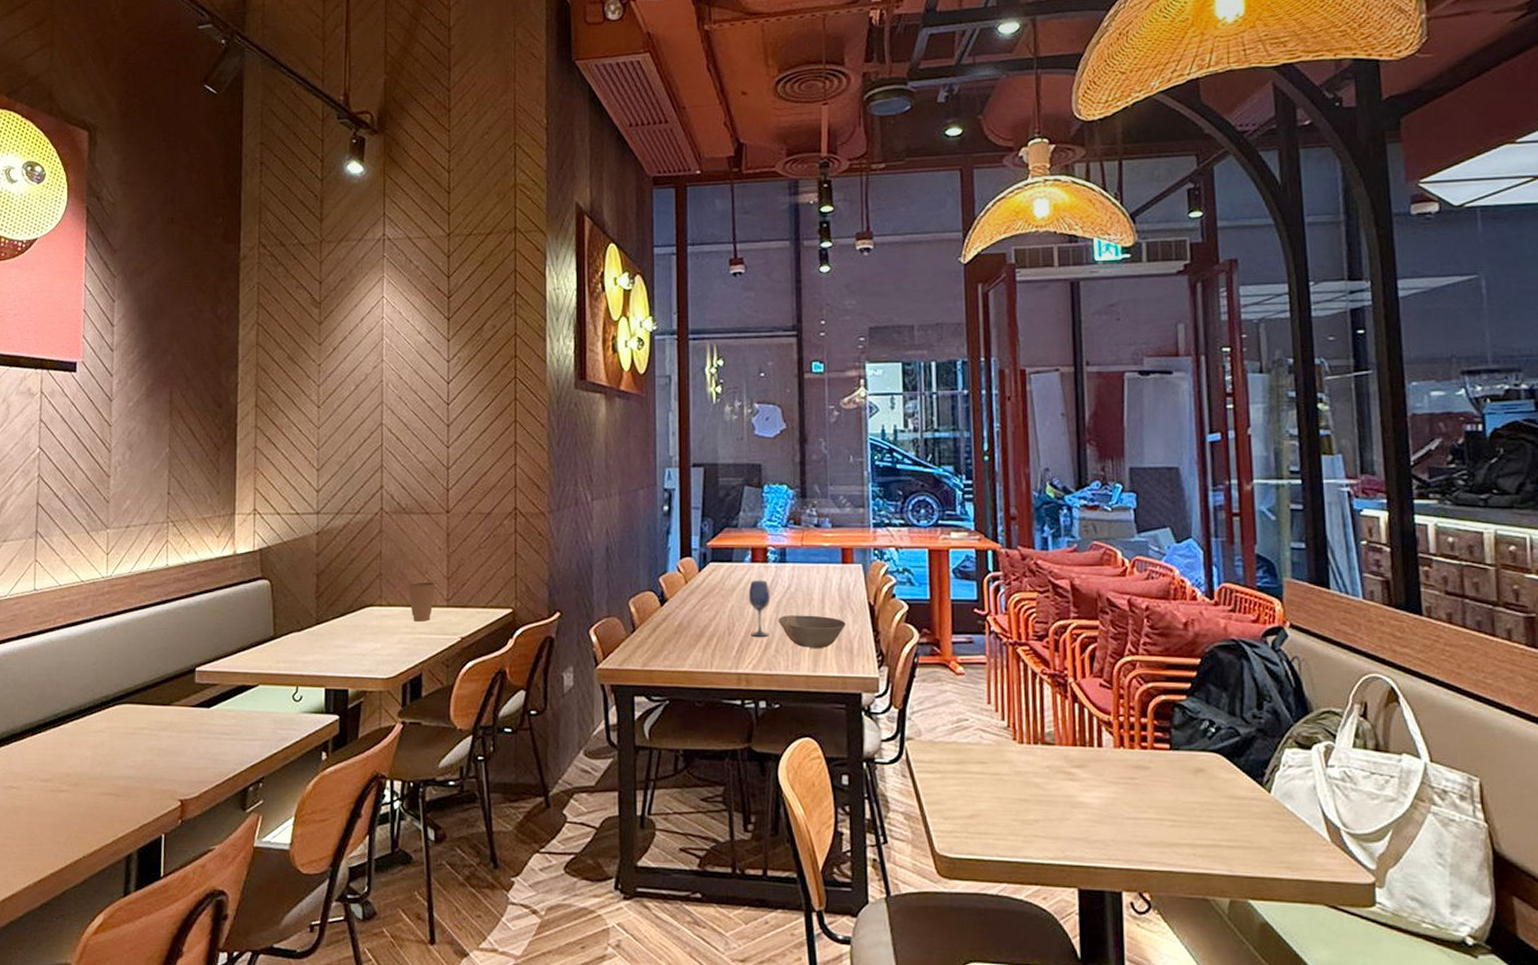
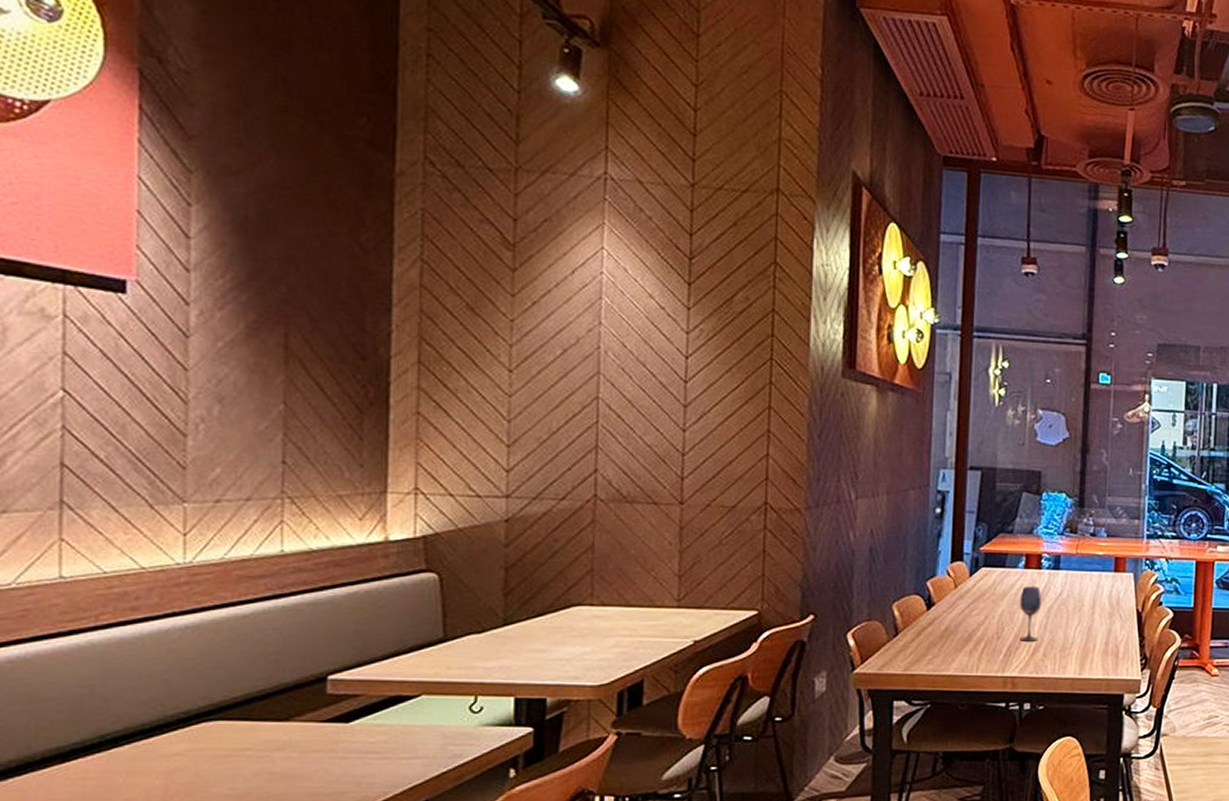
cup: present [408,582,436,622] -> none [628,579,664,623]
bowl: present [778,615,846,649] -> none [1047,621,1114,653]

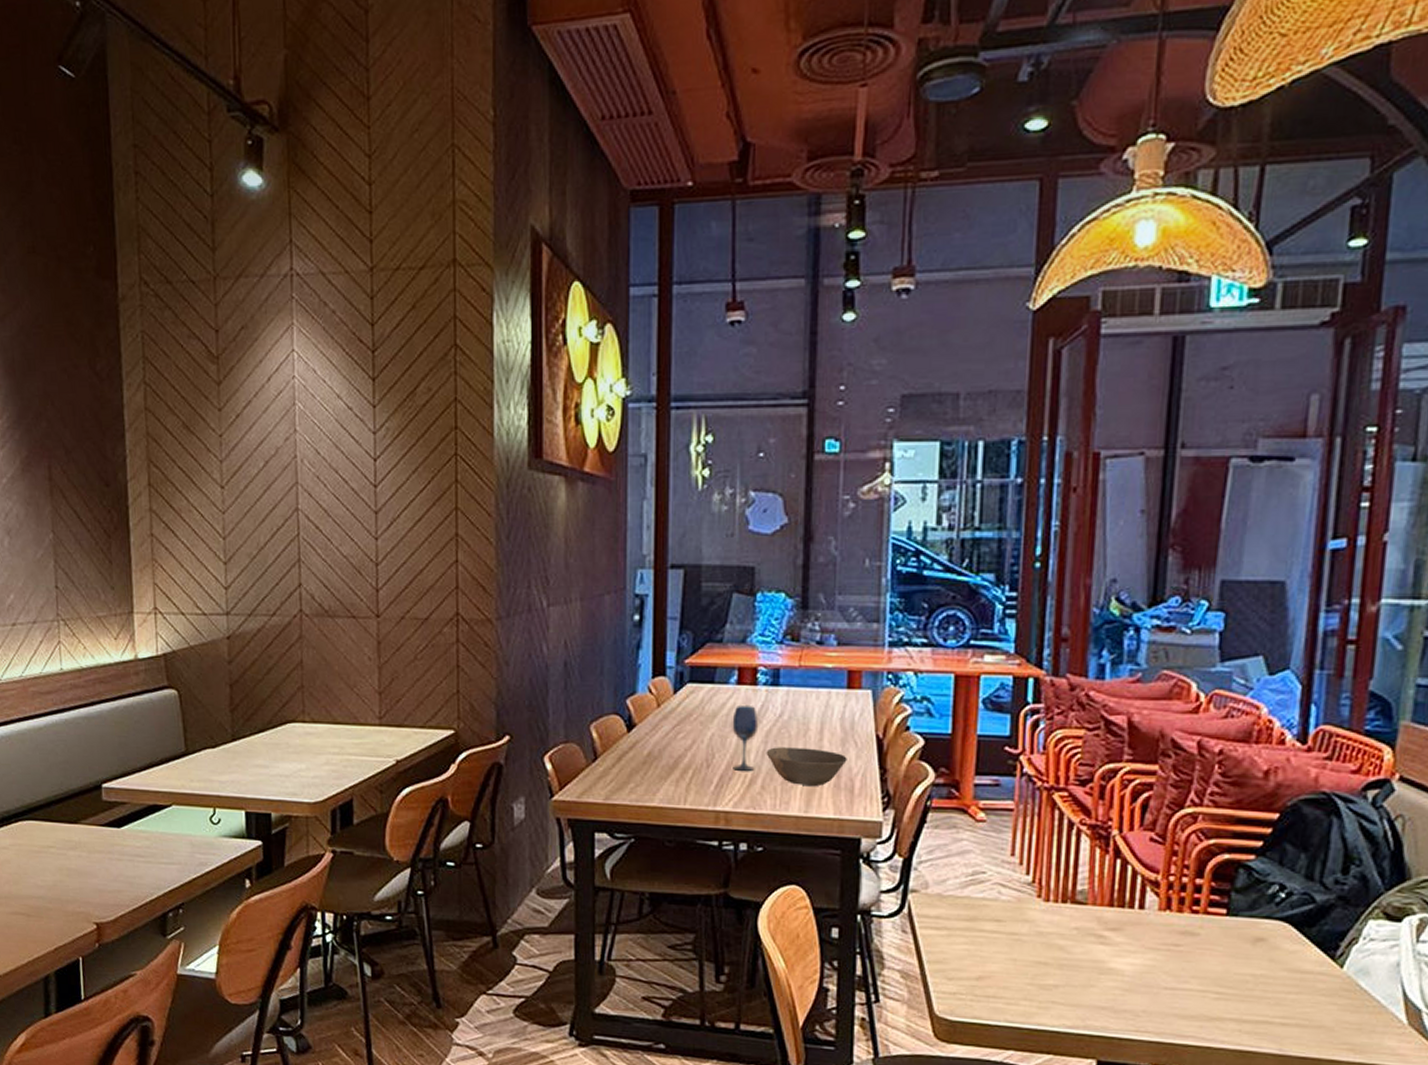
bowl: none [1047,621,1114,653] -> present [766,747,847,787]

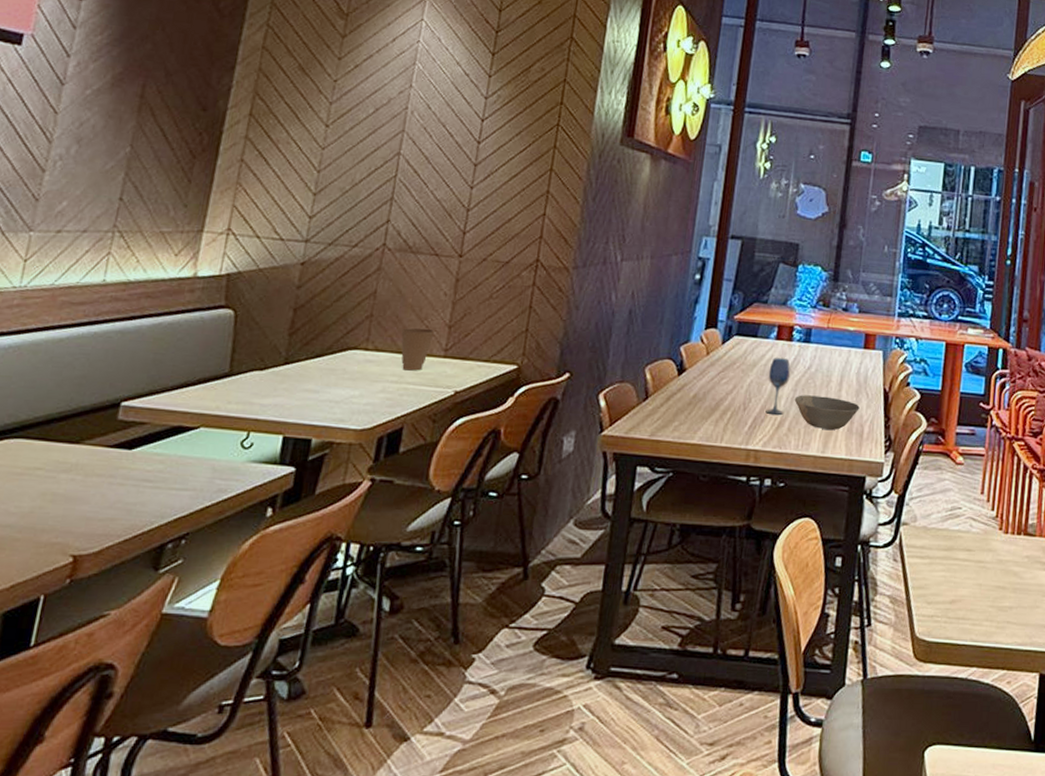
cup: none [334,696,366,741] -> present [401,327,435,371]

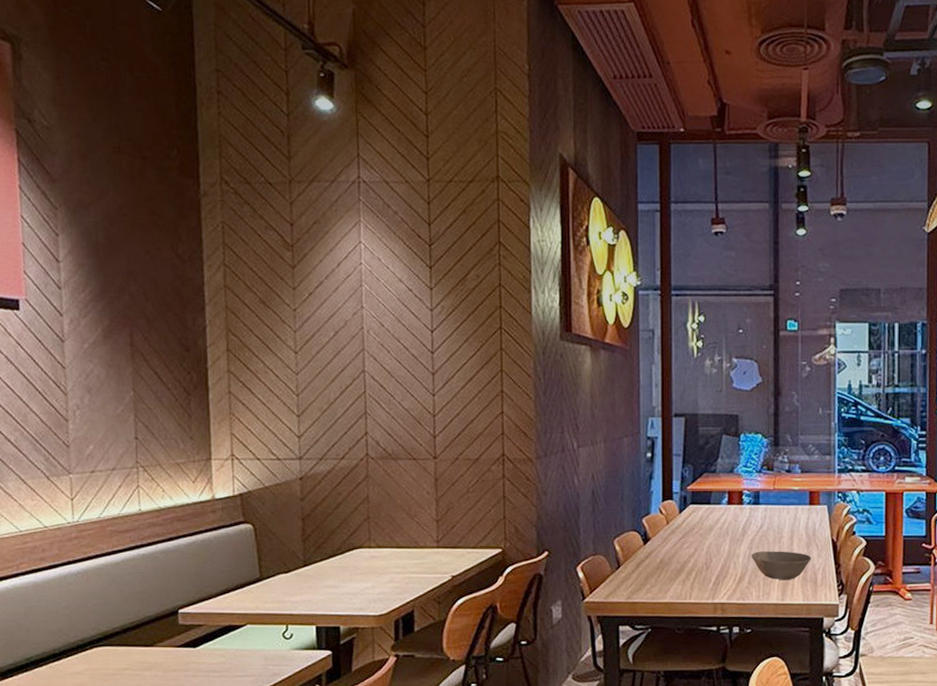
cup: present [401,327,435,371] -> none [397,524,425,562]
wineglass: present [765,358,791,415] -> none [725,521,745,571]

